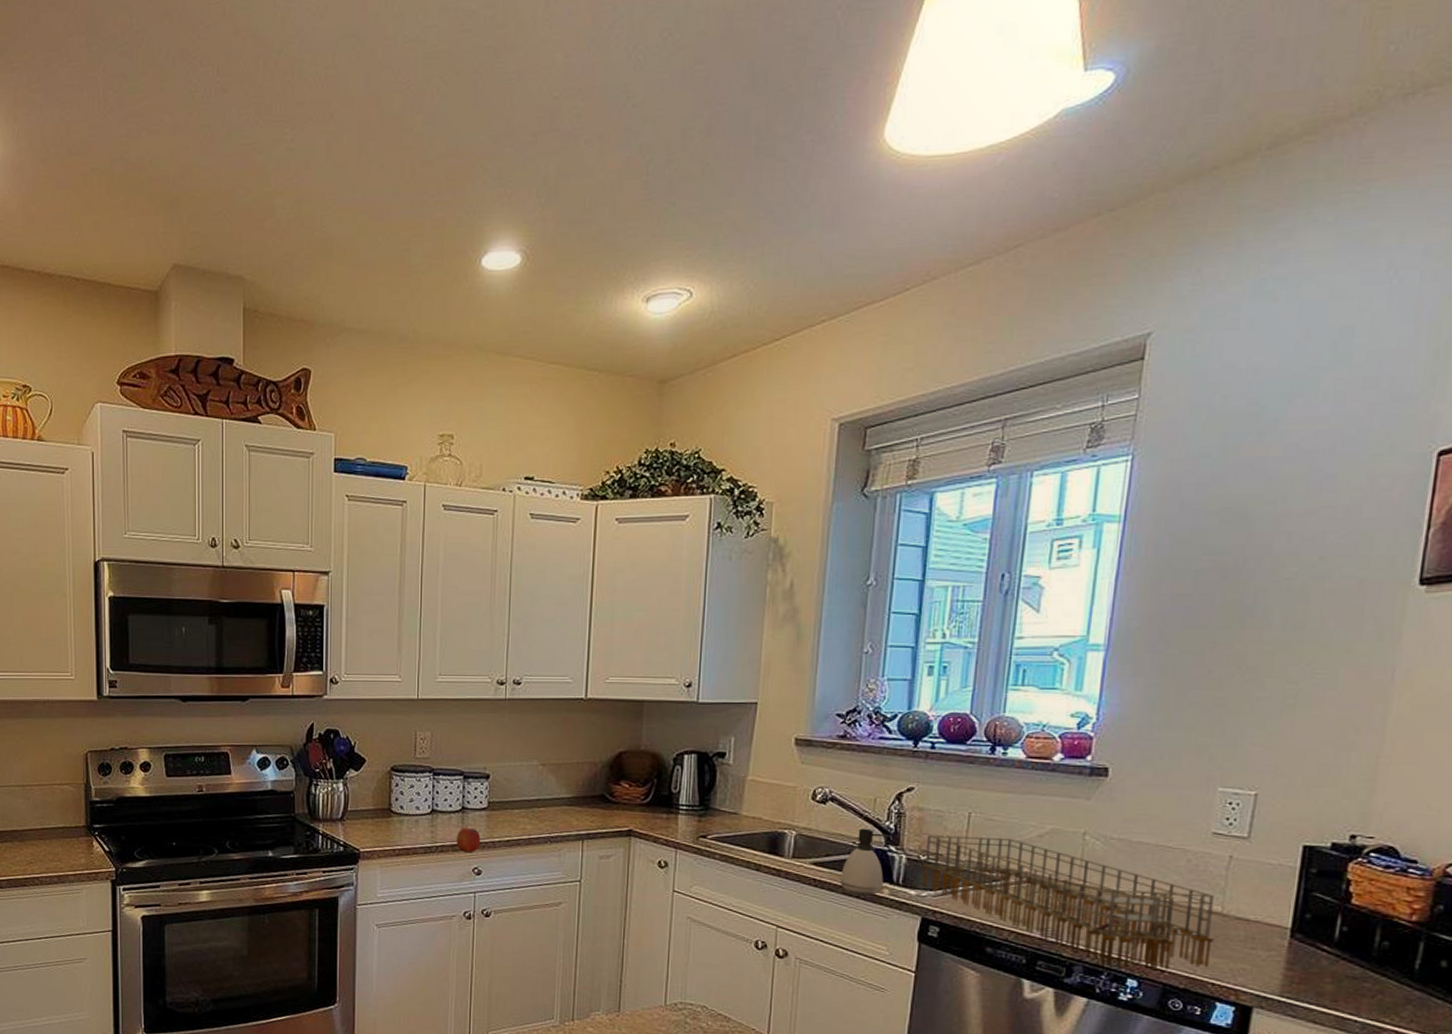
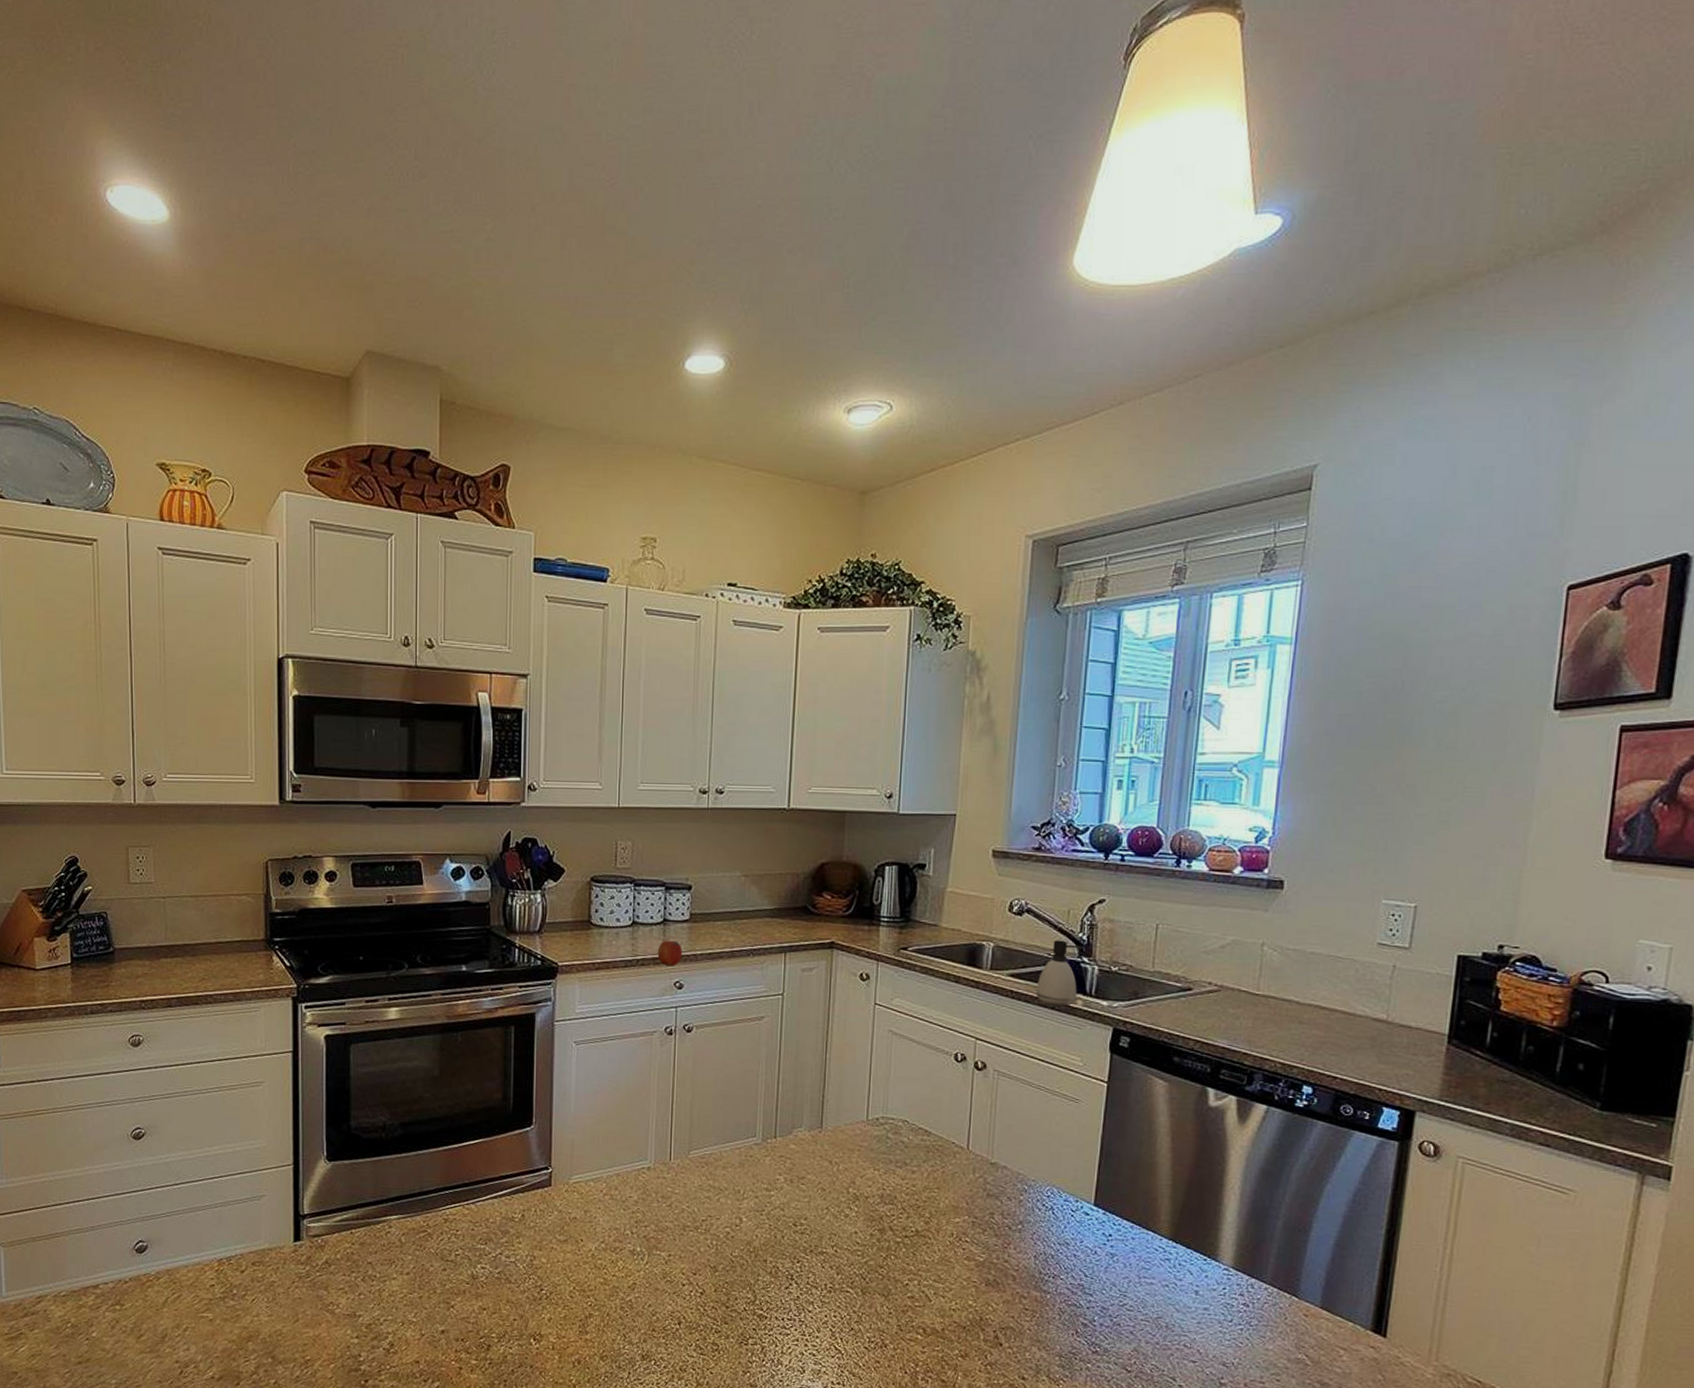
dish rack: present [922,835,1214,971] -> none [1113,946,1381,1077]

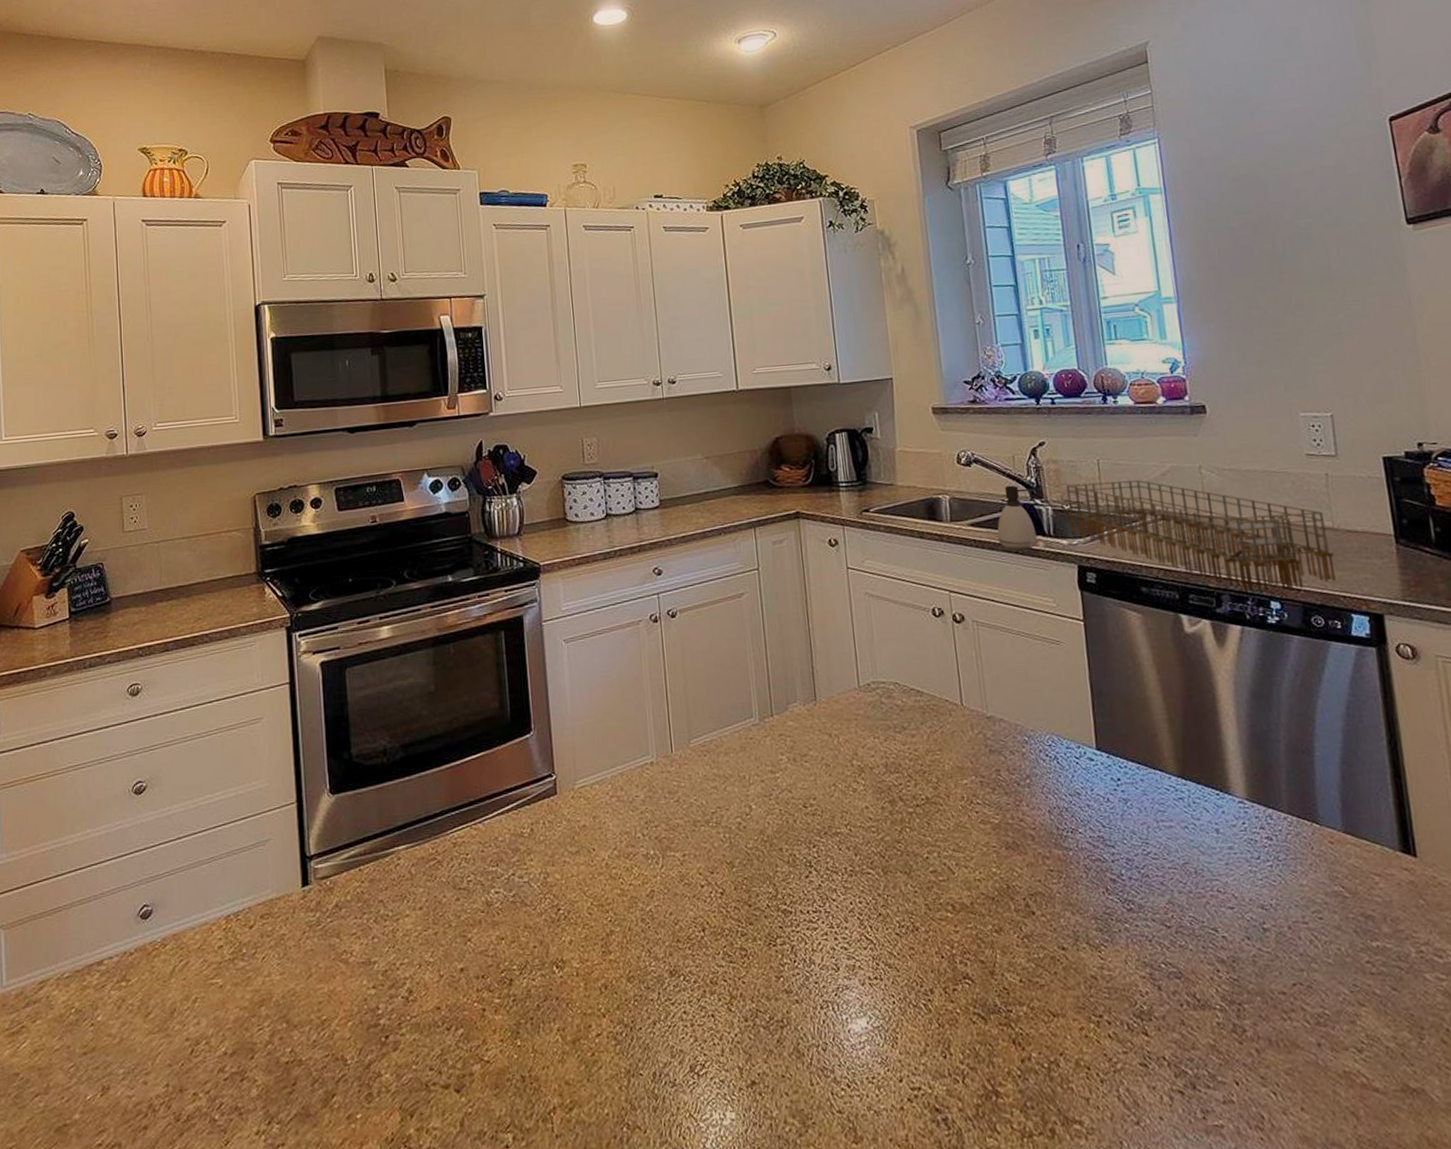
fruit: present [657,940,683,966] -> none [633,528,658,553]
dish rack: none [1113,946,1381,1077] -> present [1066,480,1336,592]

